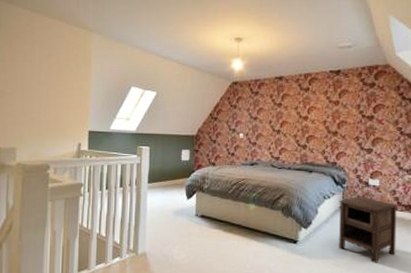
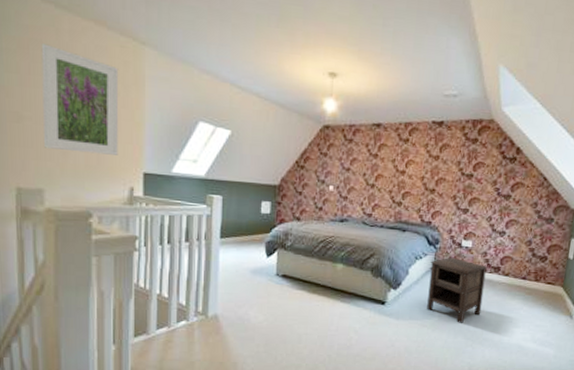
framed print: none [18,39,73,118] -> present [41,43,119,155]

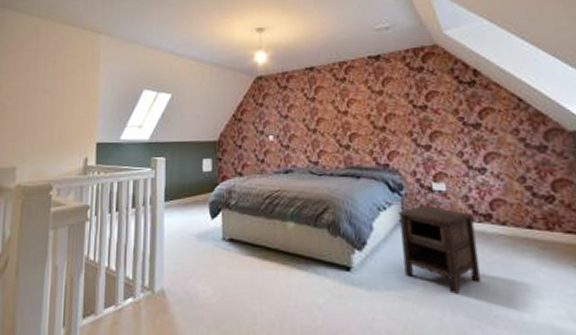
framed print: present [41,43,119,155] -> none [19,46,80,131]

